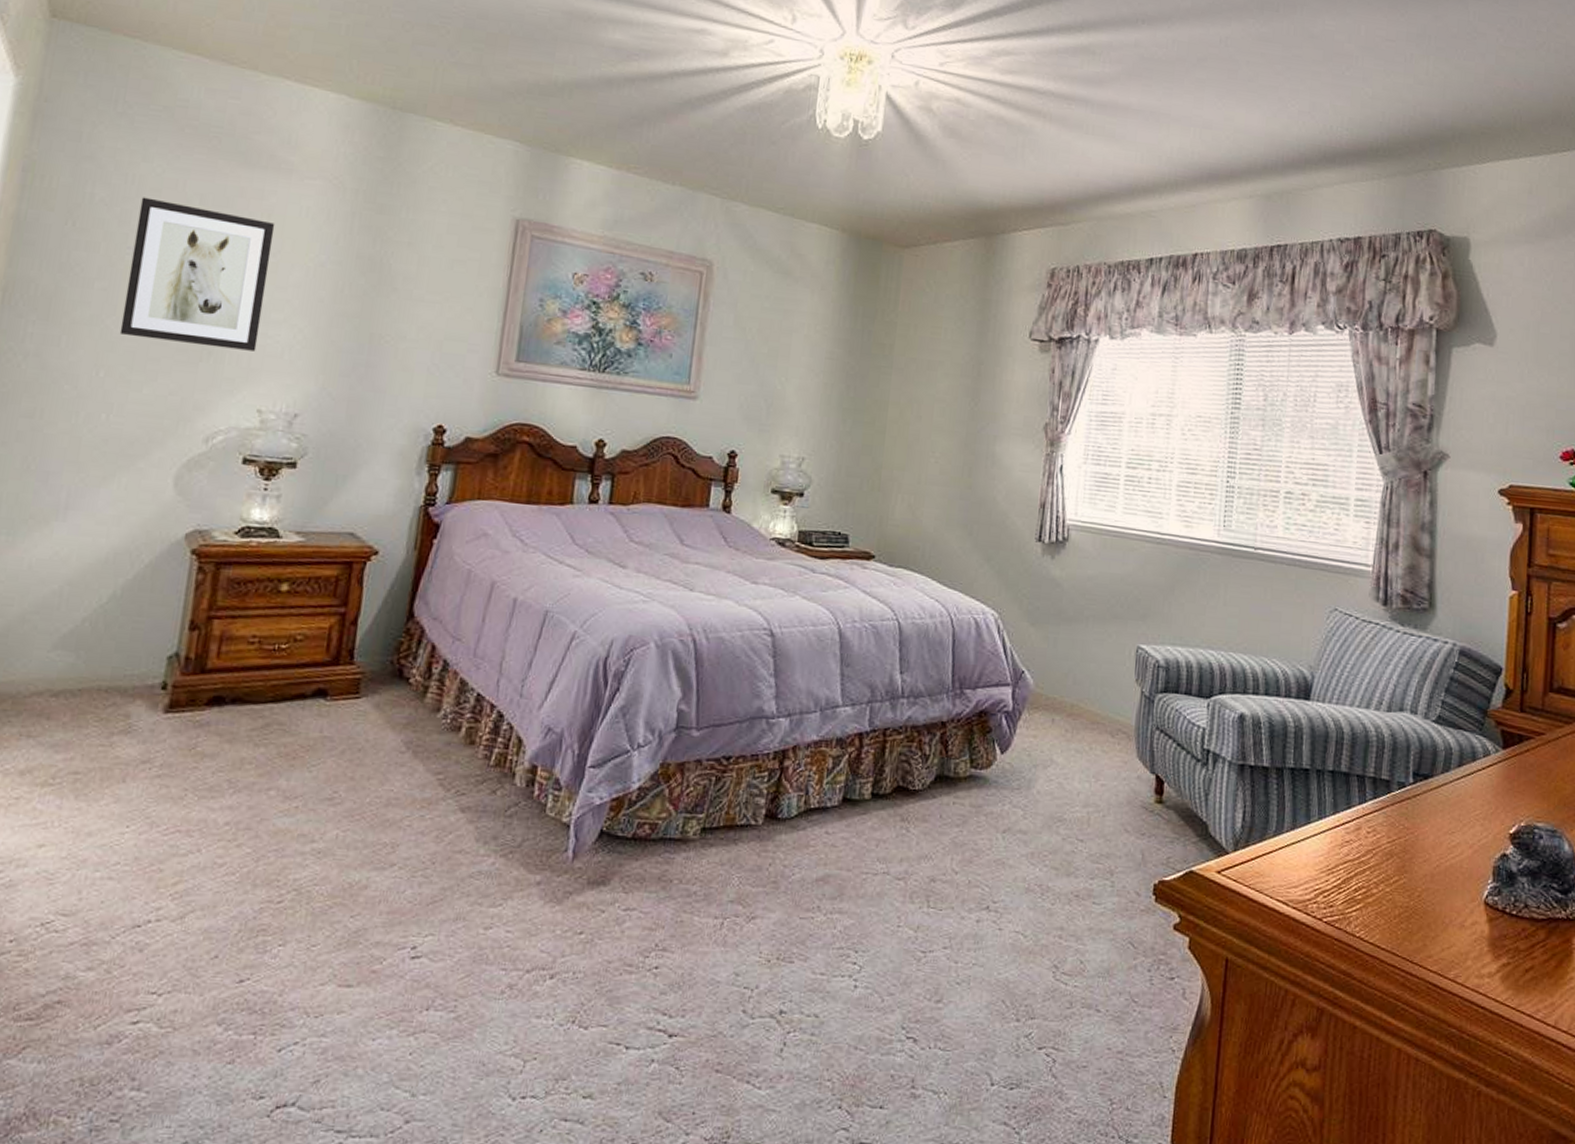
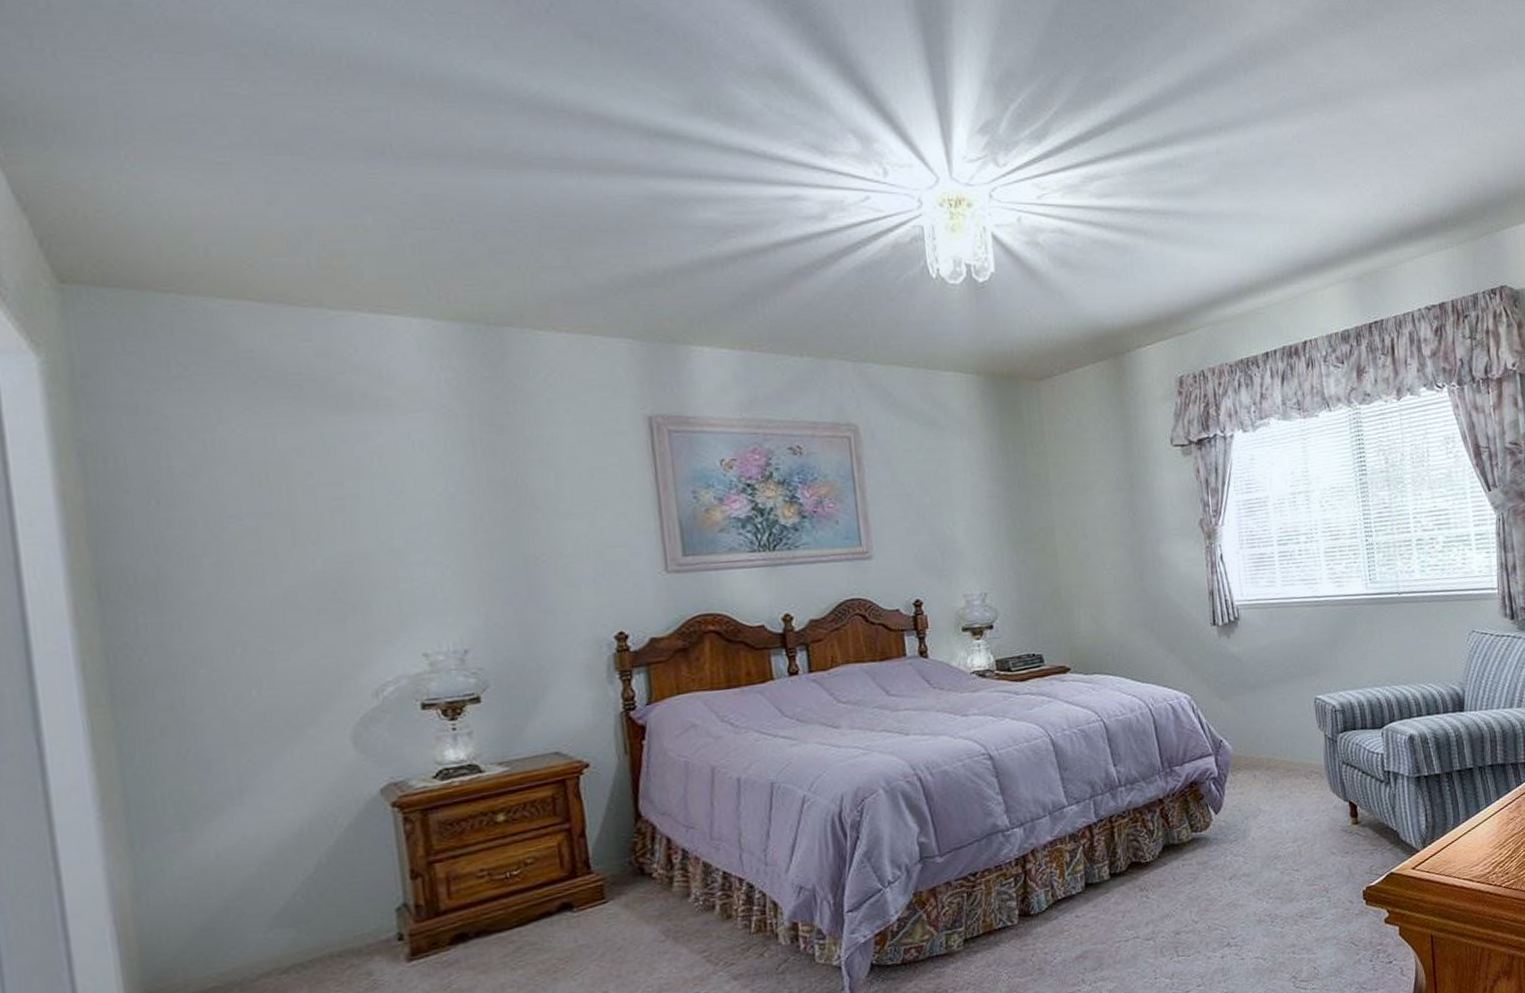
wall art: present [119,197,275,351] -> none [229,460,405,607]

